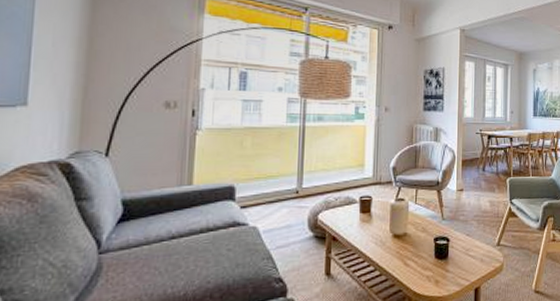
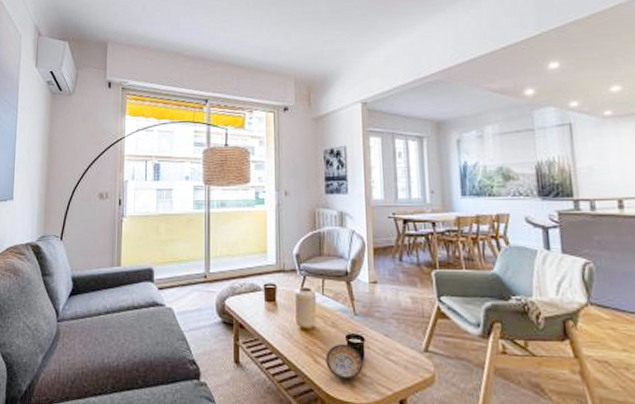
bowl: none [415,245,447,278] -> present [326,343,363,380]

